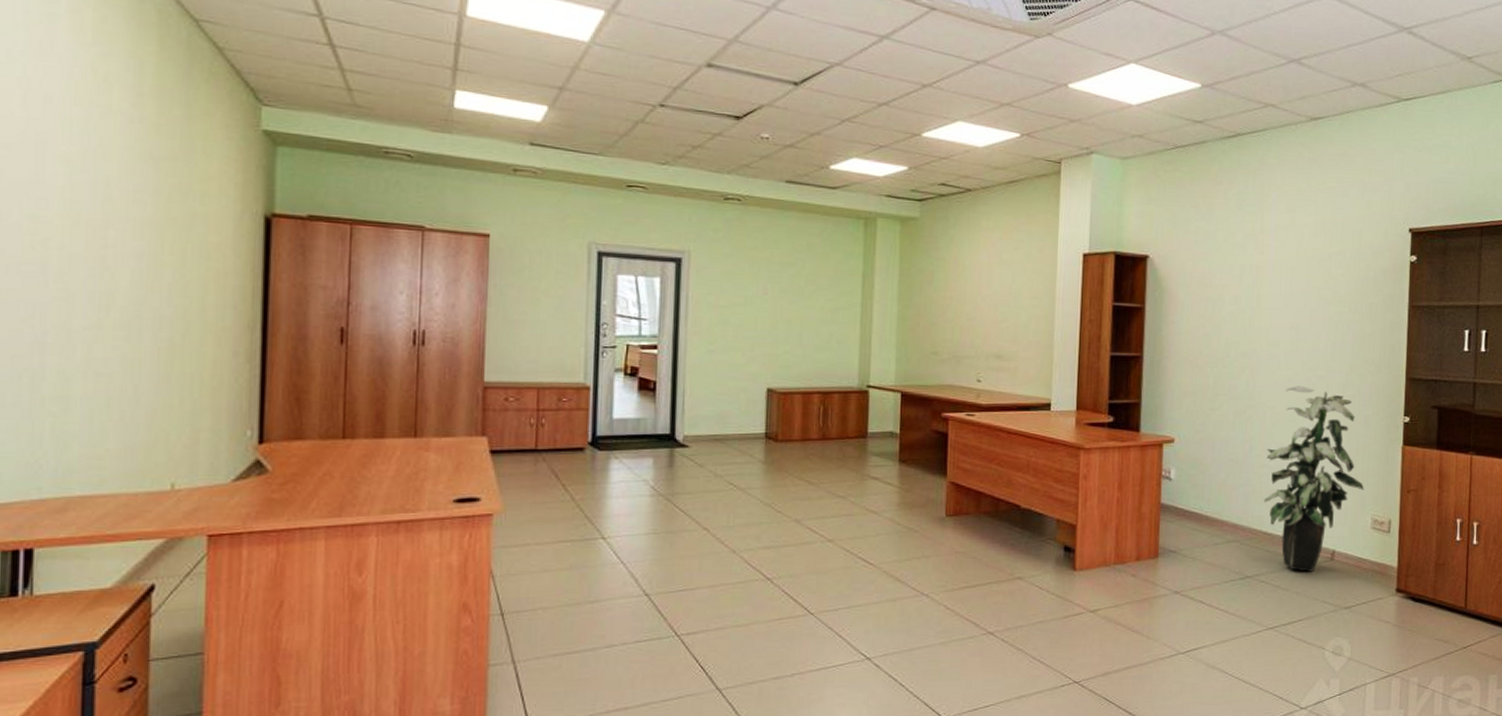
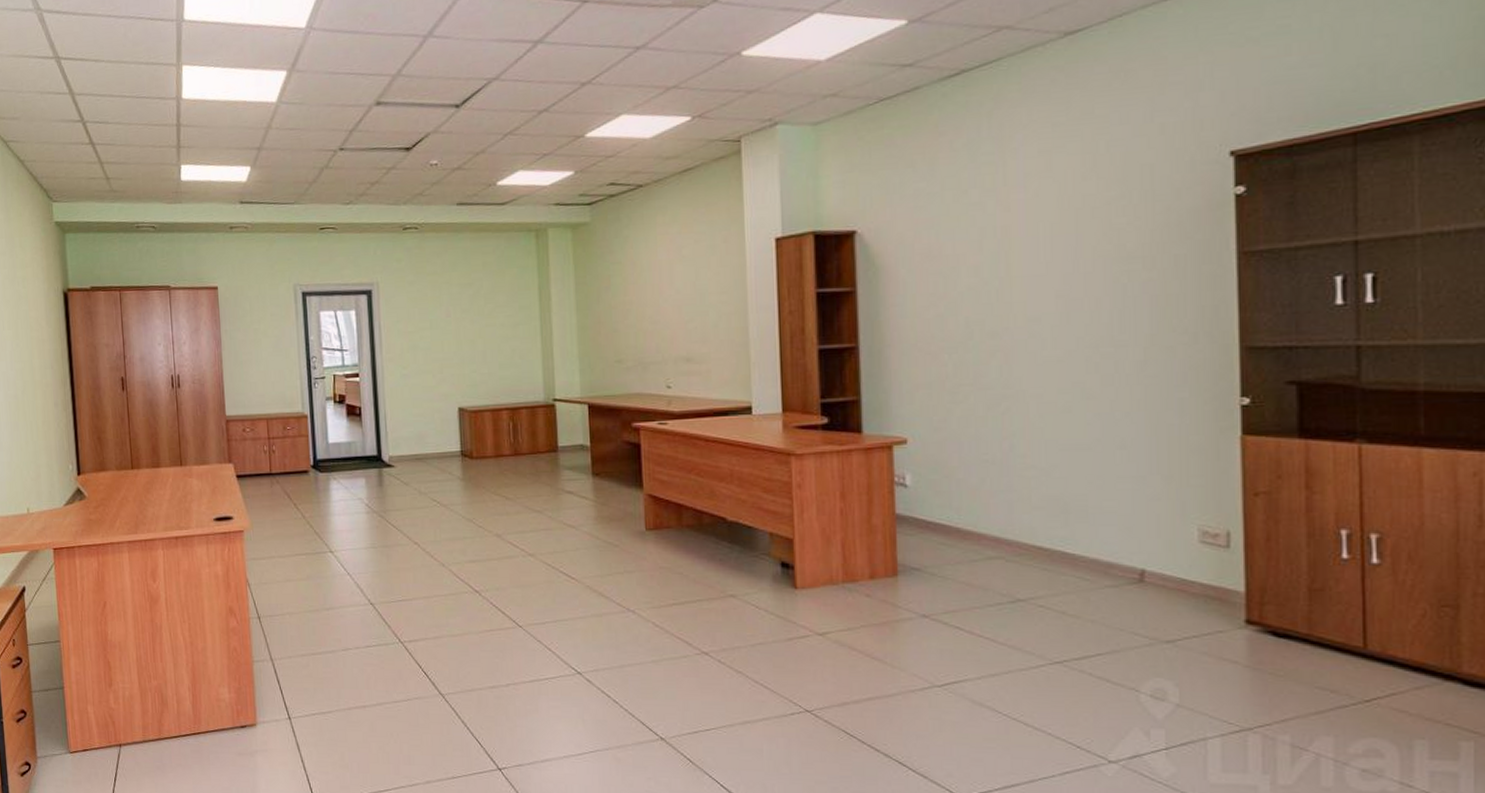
indoor plant: present [1263,385,1365,572] -> none [1034,367,1185,596]

